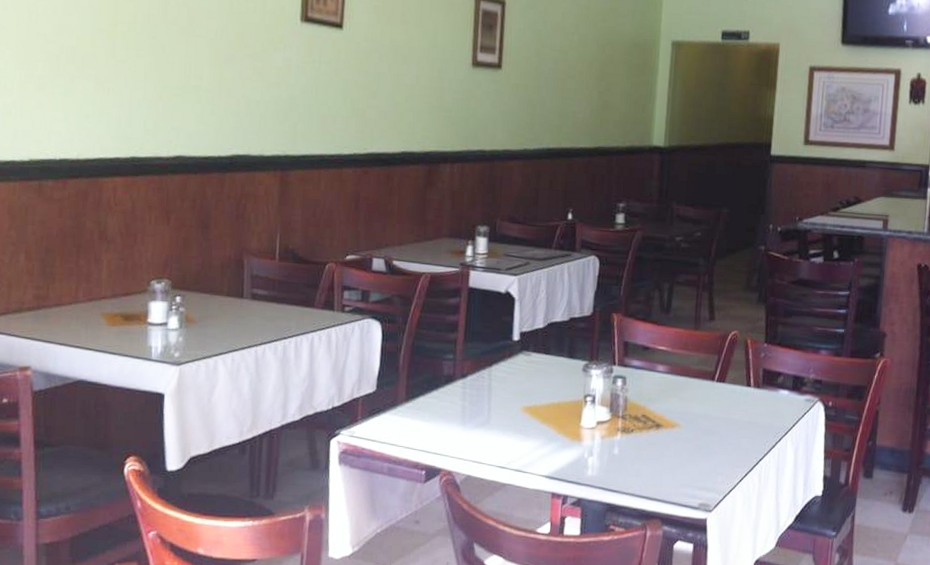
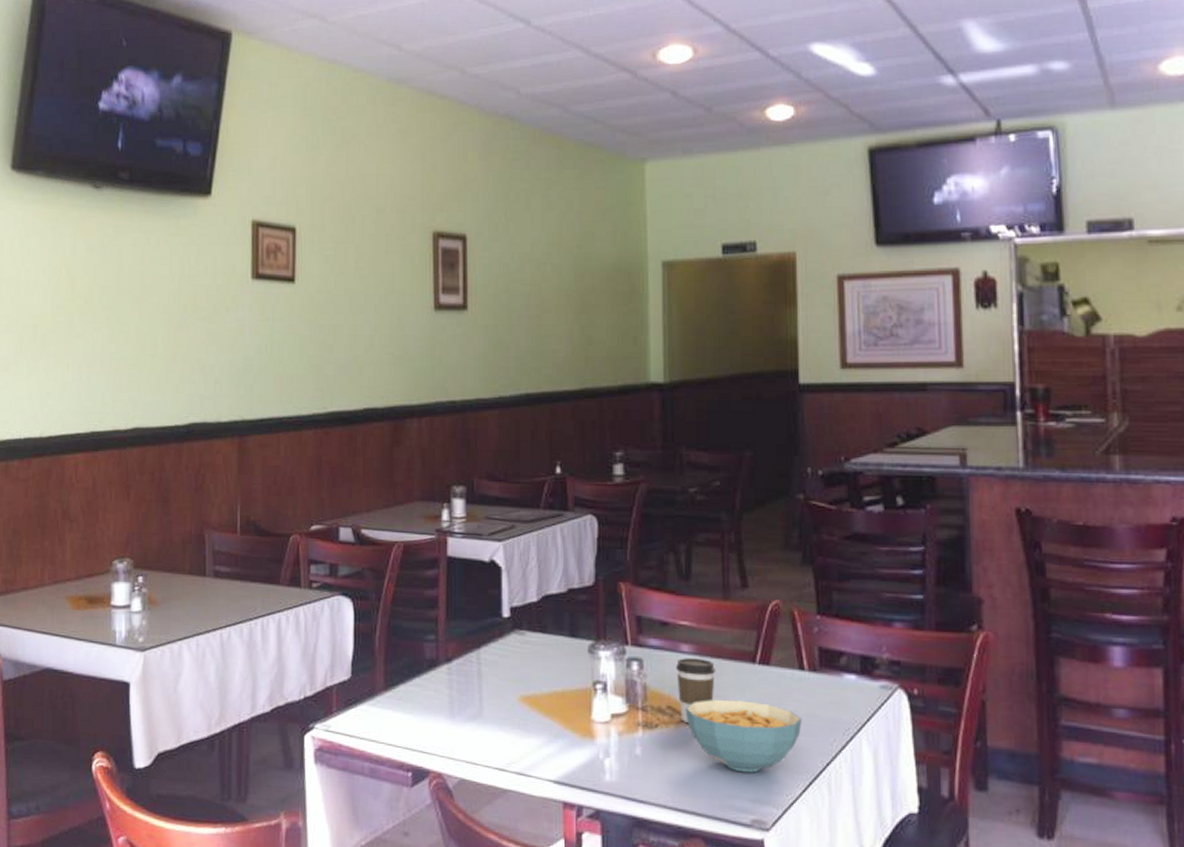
coffee cup: none [651,376,683,428] -> present [676,658,715,722]
cereal bowl: none [656,409,745,467] -> present [685,699,802,773]

